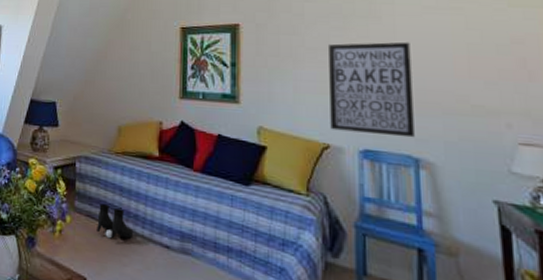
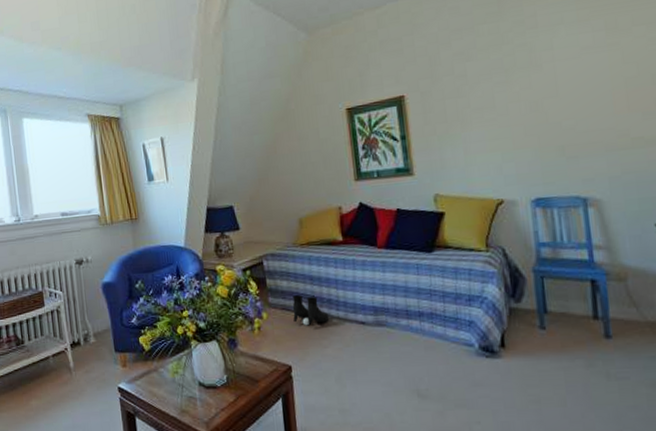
wall art: present [329,41,415,138] -> none [494,85,581,185]

